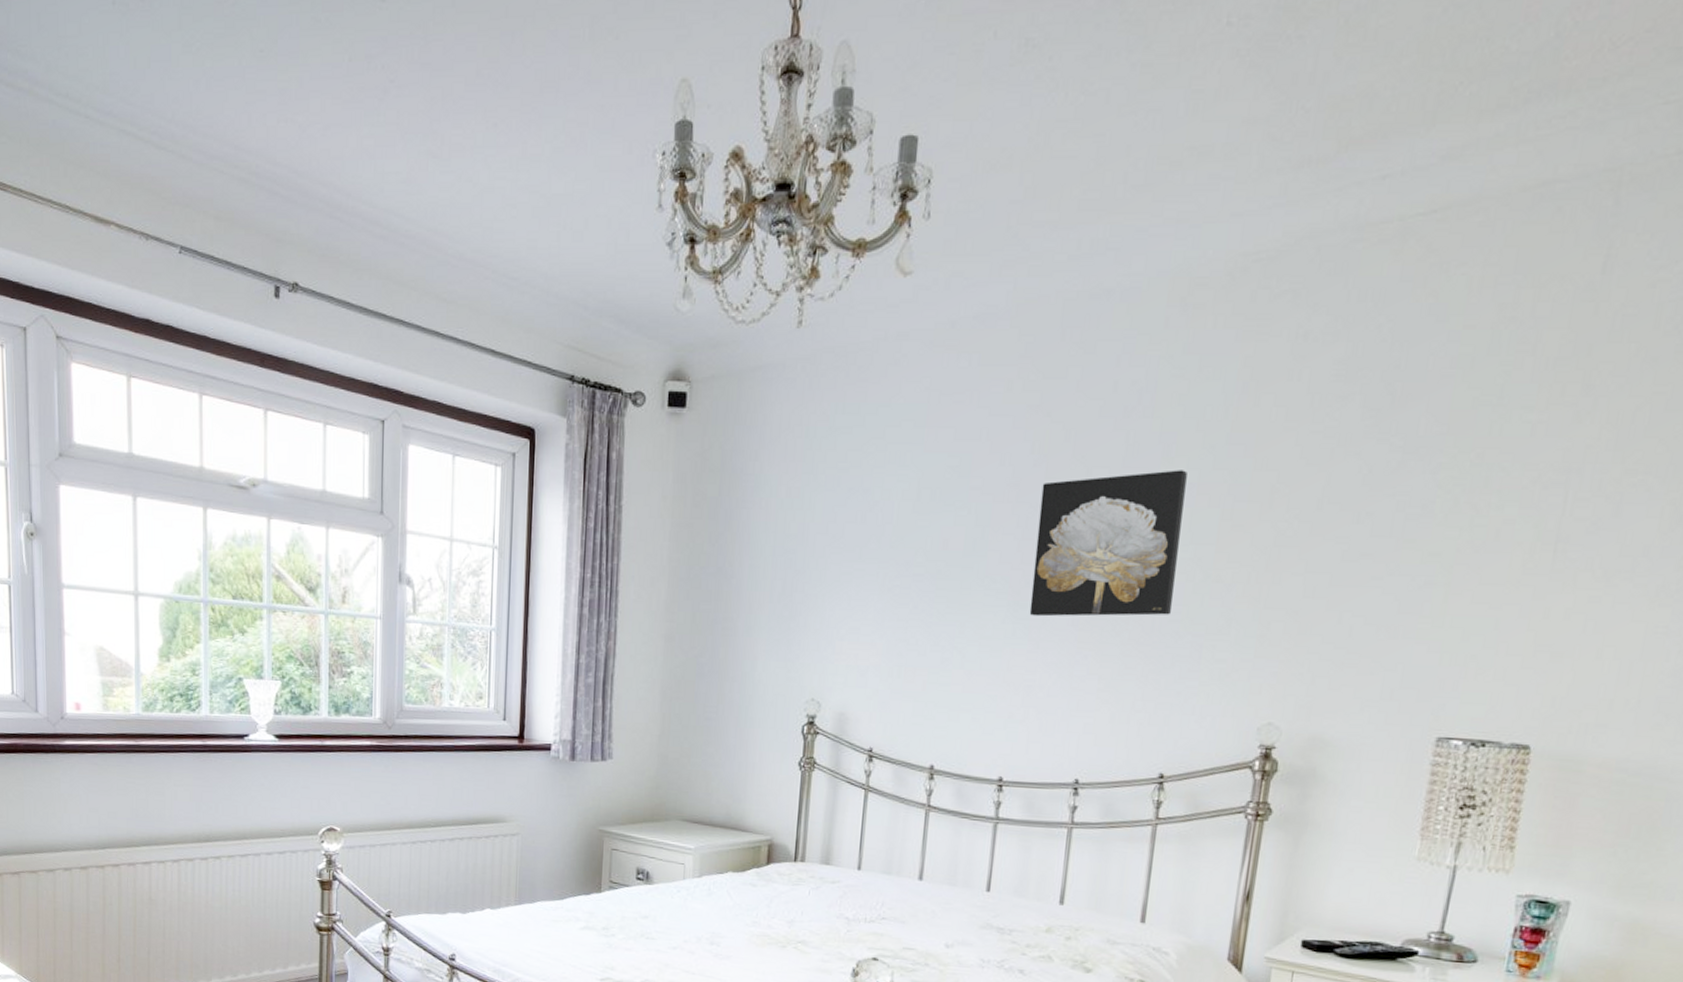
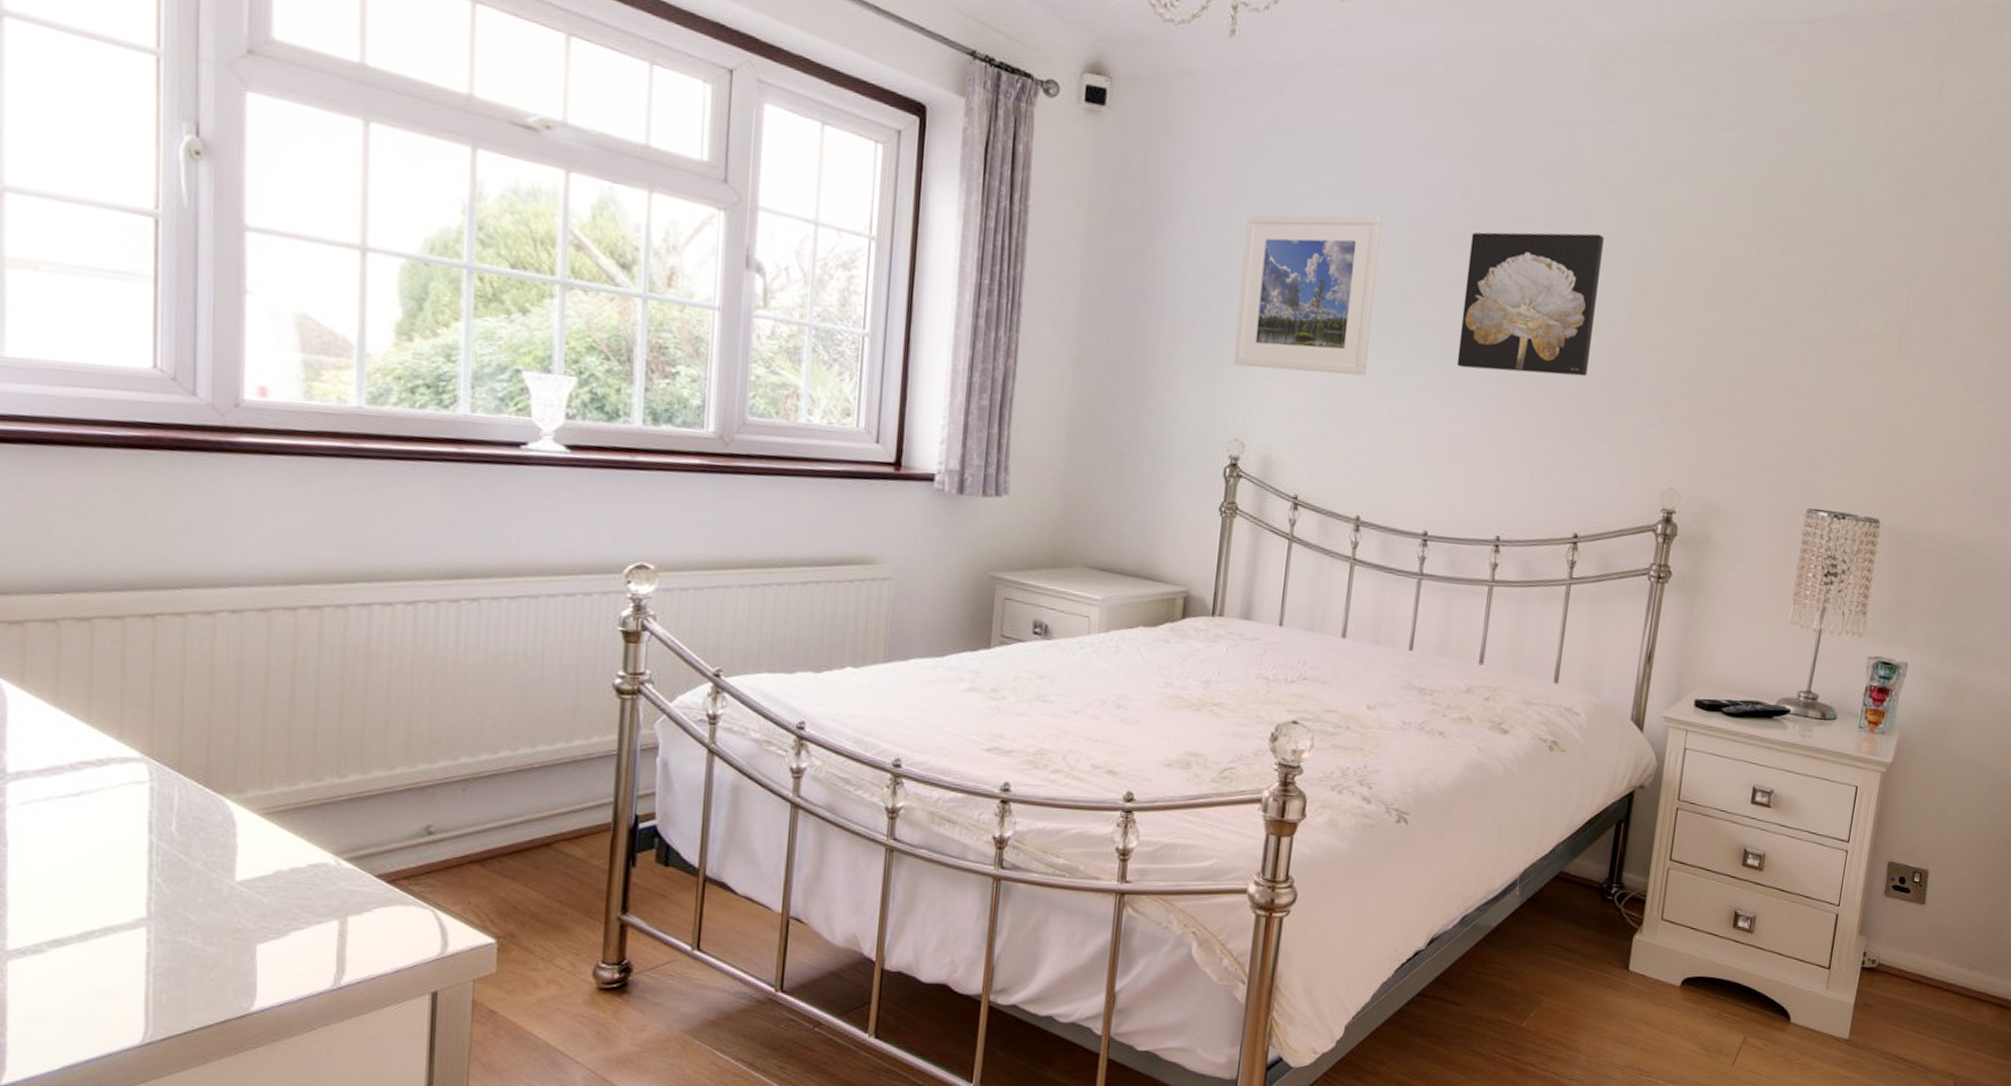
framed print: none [808,477,950,632] -> present [1233,214,1383,376]

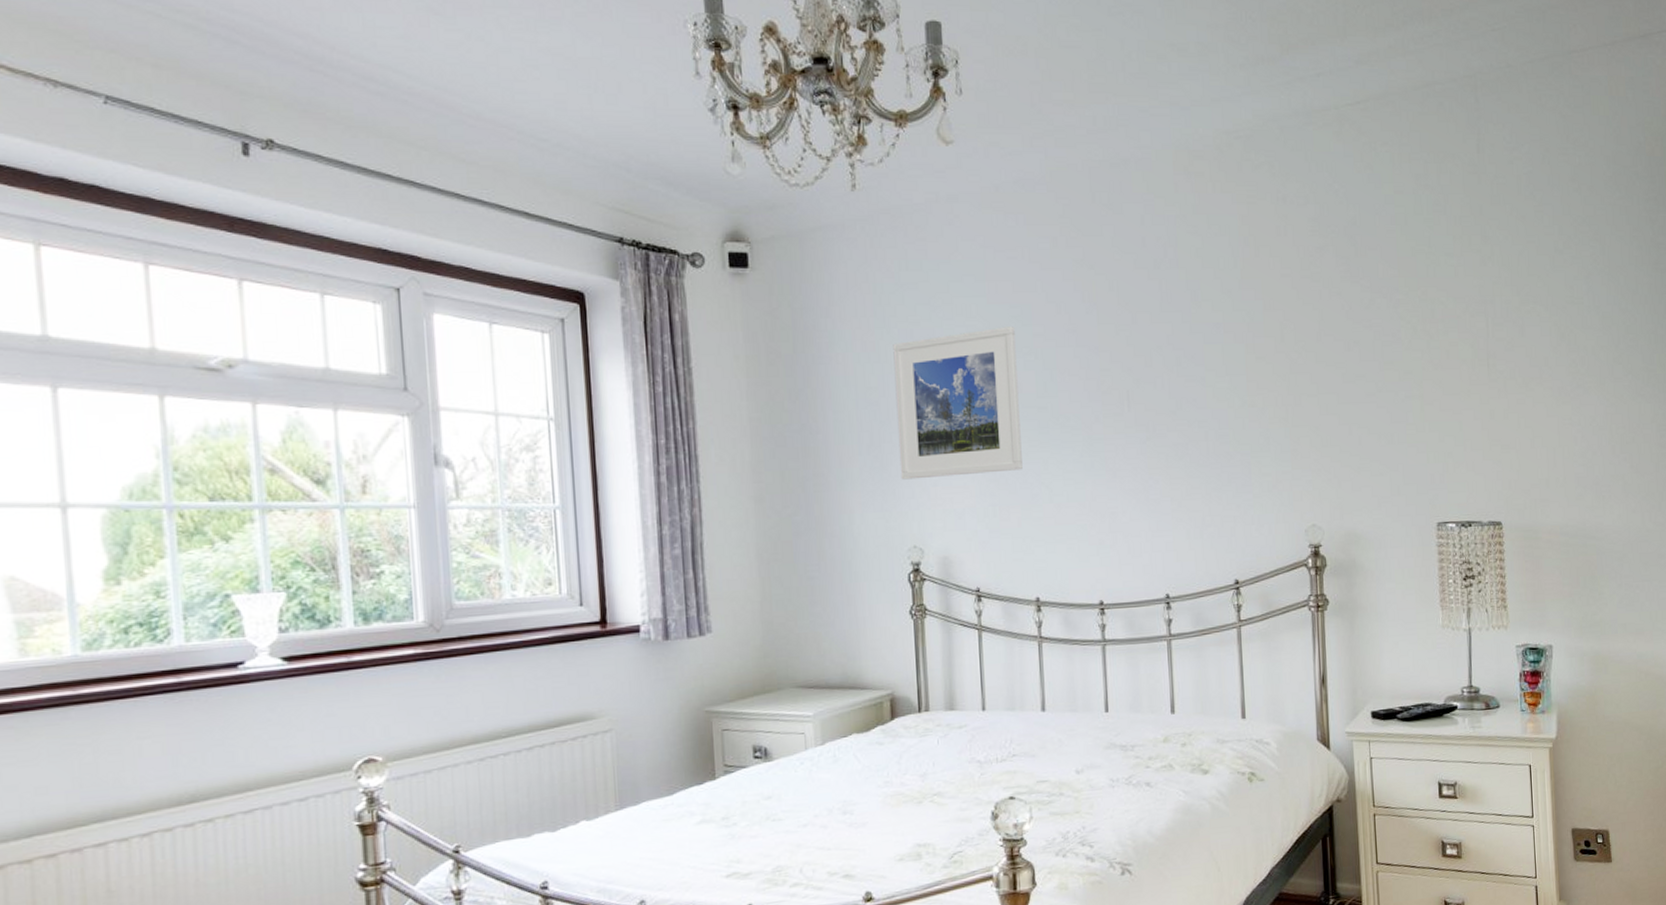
wall art: present [1456,232,1604,377] -> none [1096,312,1220,449]

